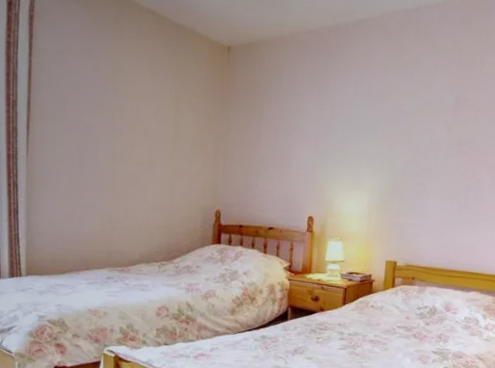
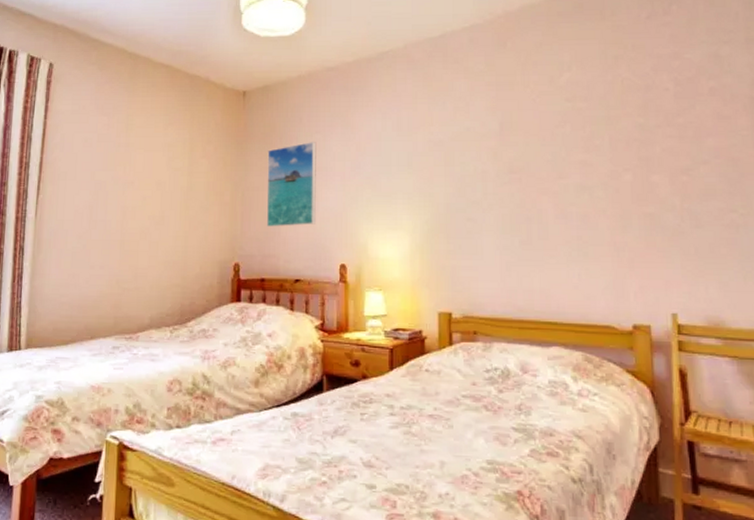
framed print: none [246,102,294,180] -> present [266,142,316,227]

